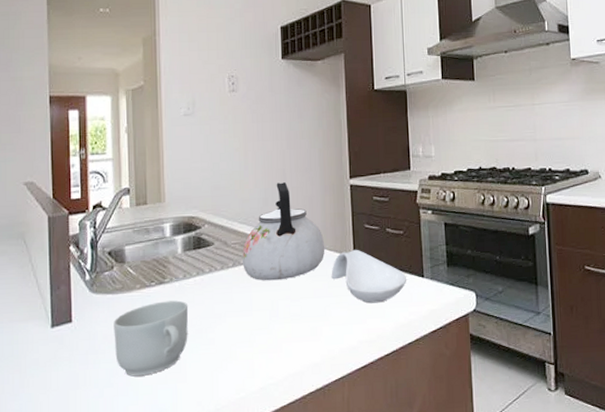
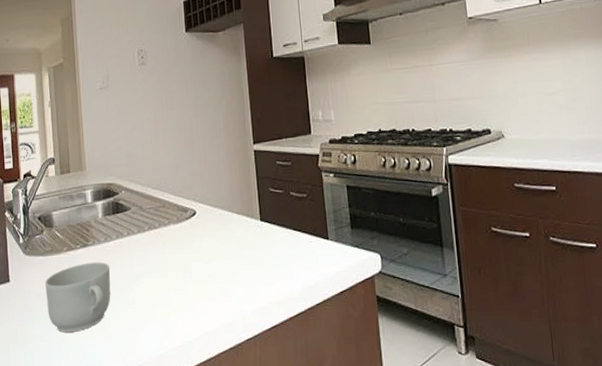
kettle: present [242,182,325,281] -> none [156,149,233,244]
spoon rest: present [331,249,407,304] -> none [239,212,313,265]

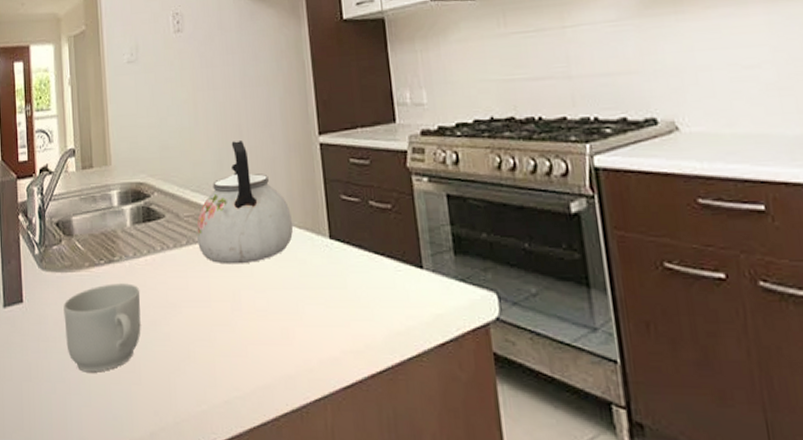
kettle: none [156,149,233,244] -> present [196,141,294,265]

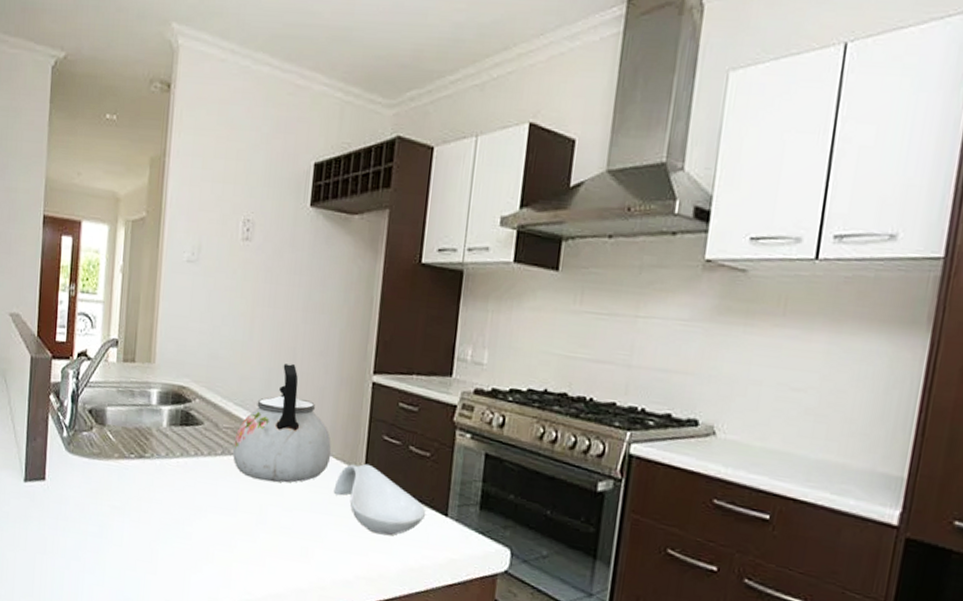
mug: present [63,283,141,373] -> none [85,477,168,558]
spoon rest: none [302,227,401,301] -> present [333,463,426,536]

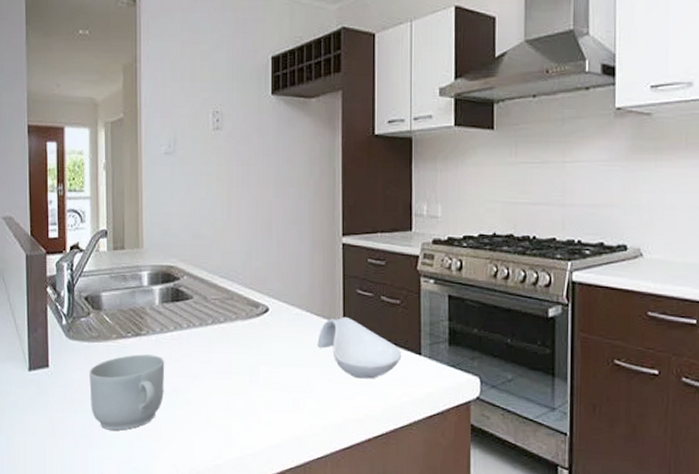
mug: none [85,477,168,558] -> present [89,354,165,431]
kettle: present [233,363,332,483] -> none [222,235,312,344]

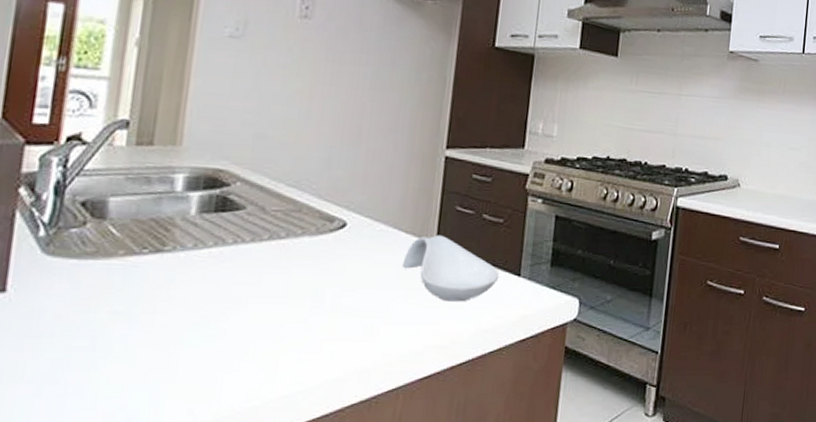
mug: present [89,354,165,431] -> none [69,275,195,372]

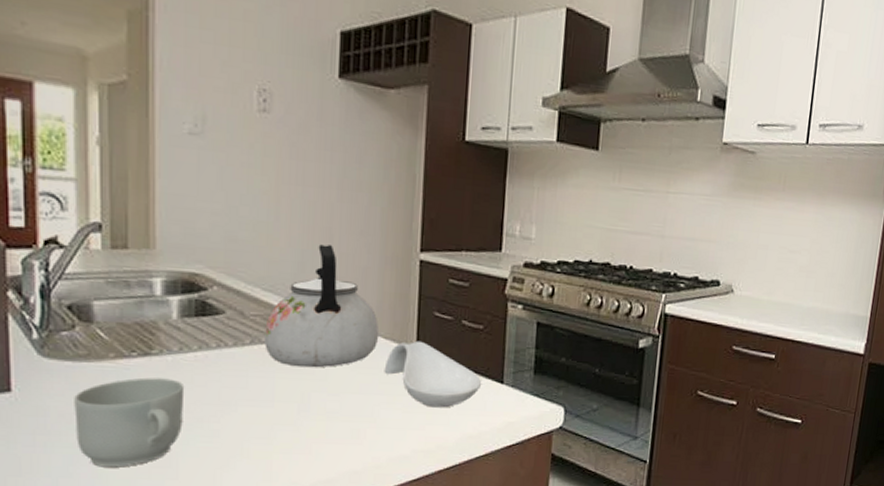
mug: none [69,275,195,372] -> present [74,377,185,468]
kettle: none [283,141,401,263] -> present [264,244,380,368]

